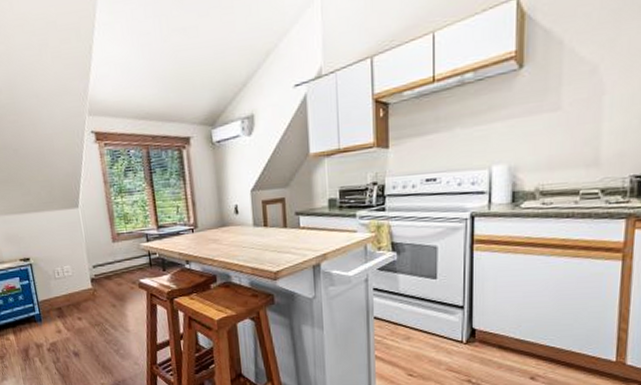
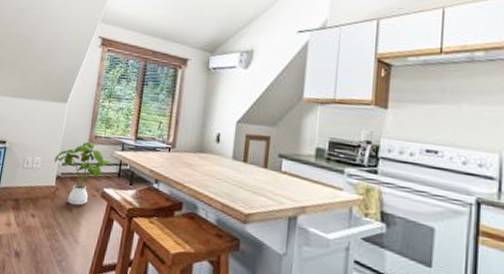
house plant: none [83,240,142,301] -> present [54,141,113,206]

